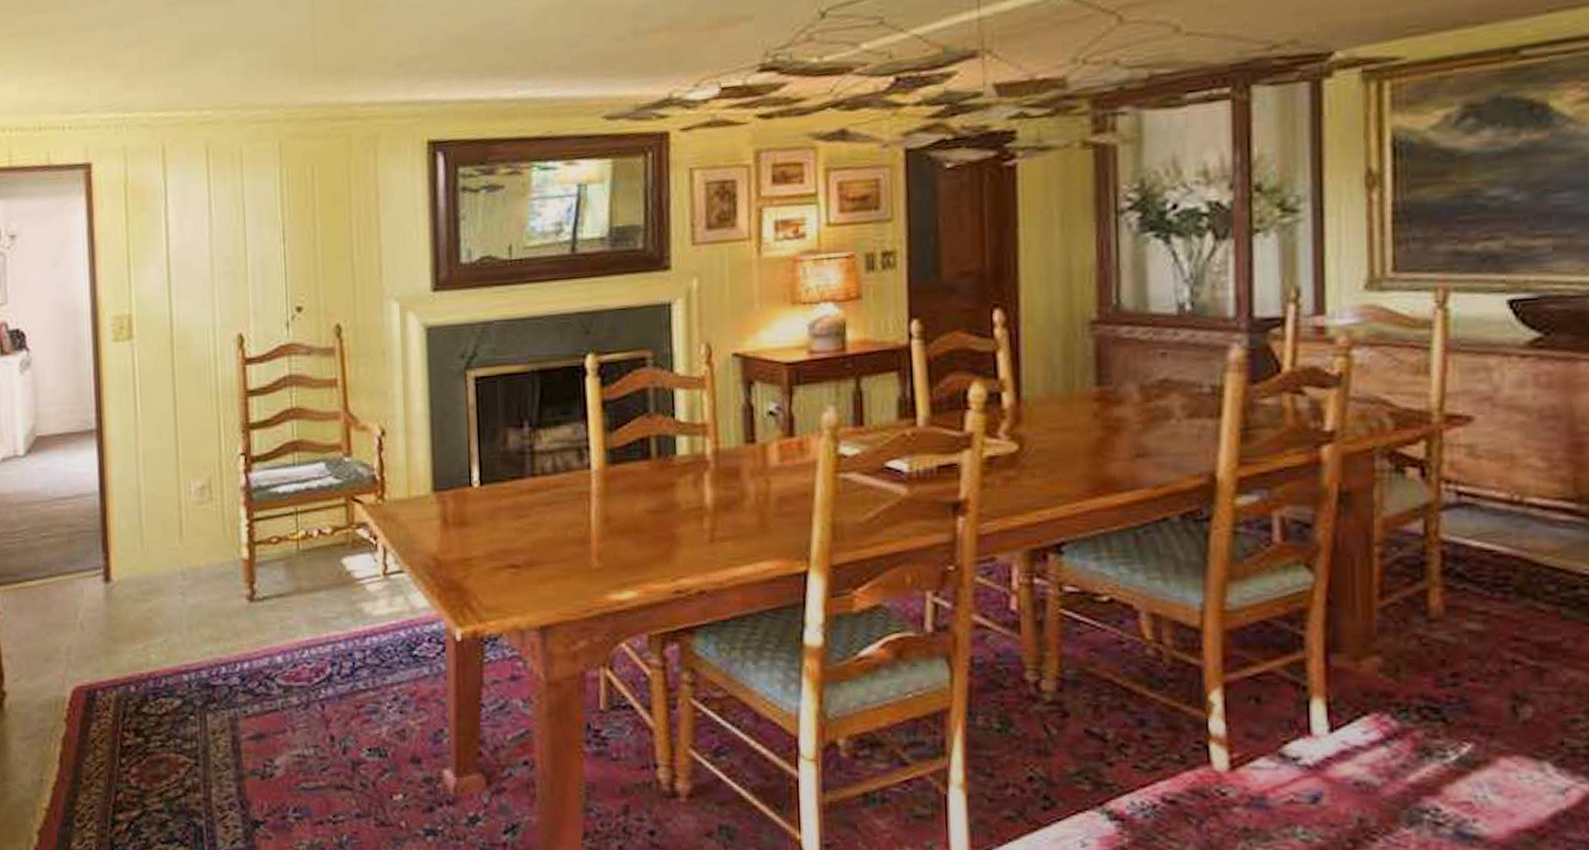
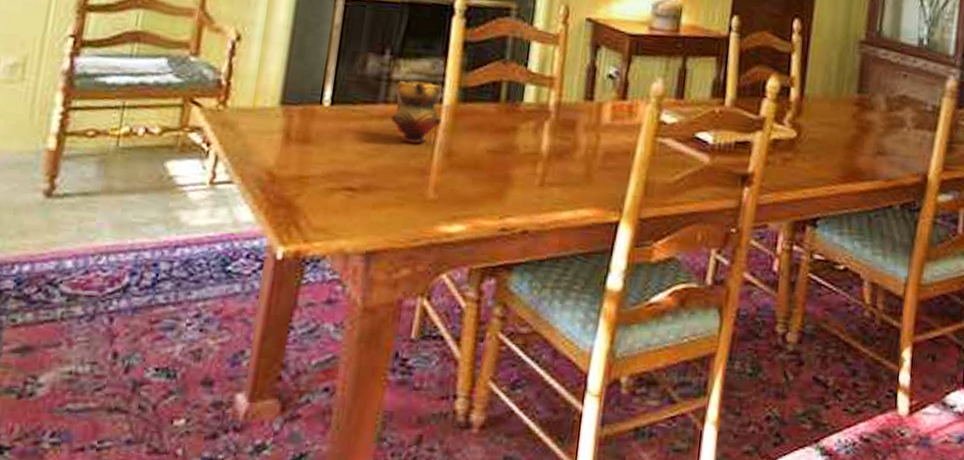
teapot: none [541,449,593,512] -> present [390,81,442,143]

